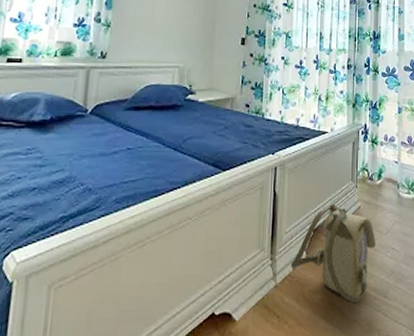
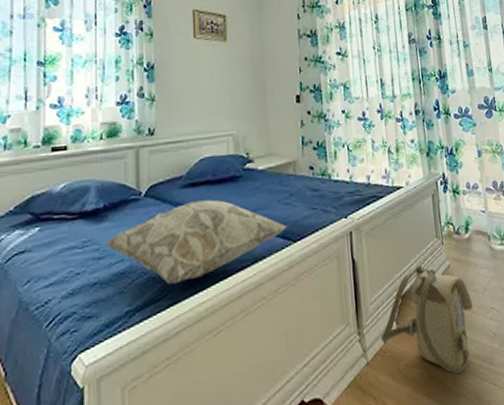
decorative pillow: none [48,123,219,197] -> present [105,199,287,285]

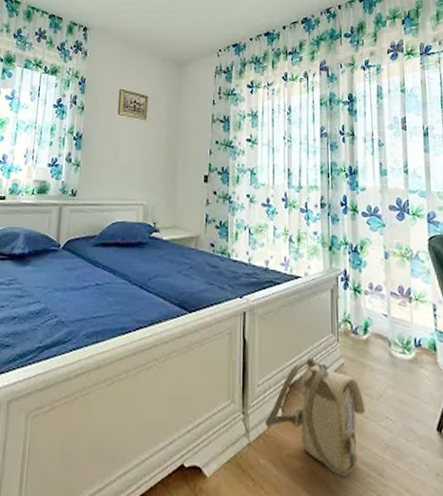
decorative pillow: present [105,199,287,285] -> none [26,259,184,331]

